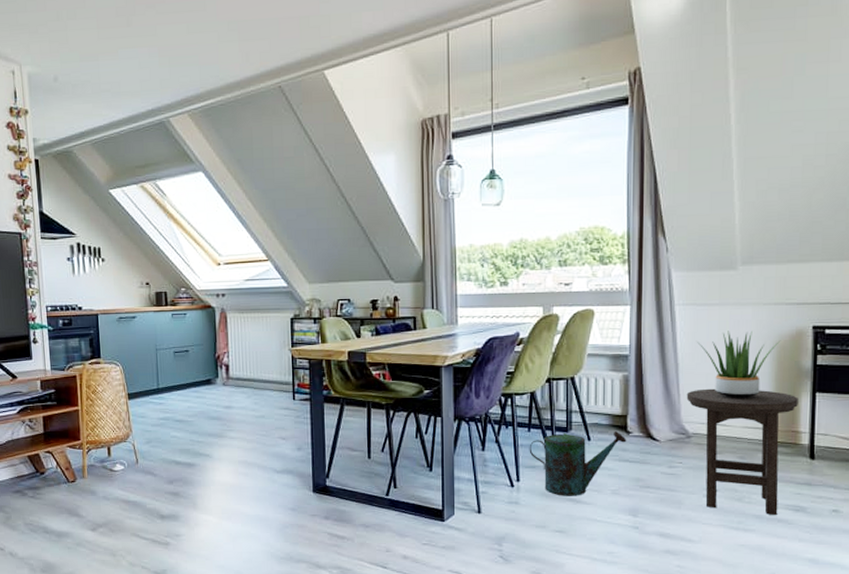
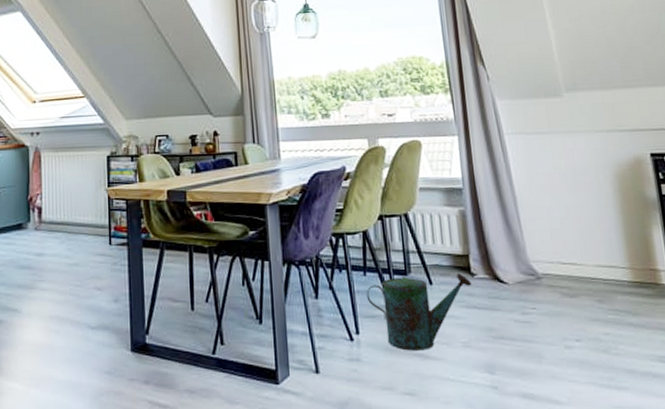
stool: present [686,388,799,516] -> none [529,223,651,370]
potted plant: present [697,331,781,398] -> none [532,160,620,234]

